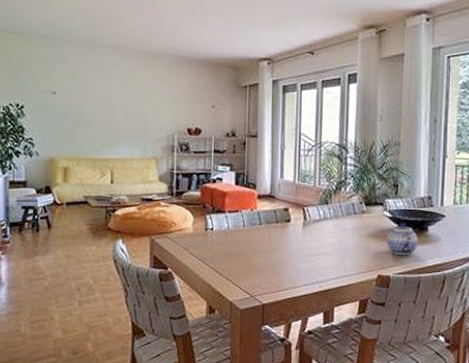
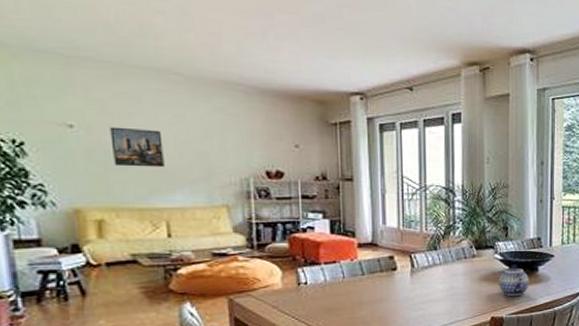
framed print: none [79,93,114,125] -> present [110,126,164,168]

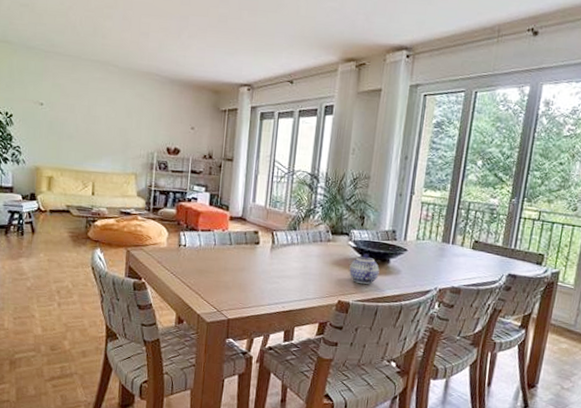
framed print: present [110,126,164,168] -> none [64,105,98,140]

